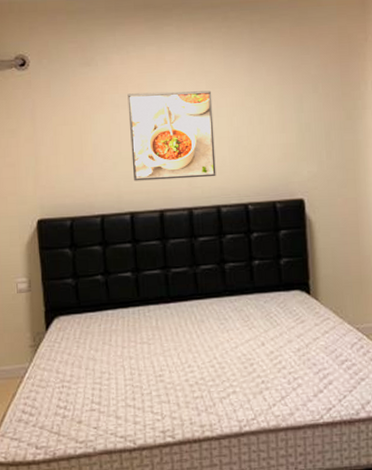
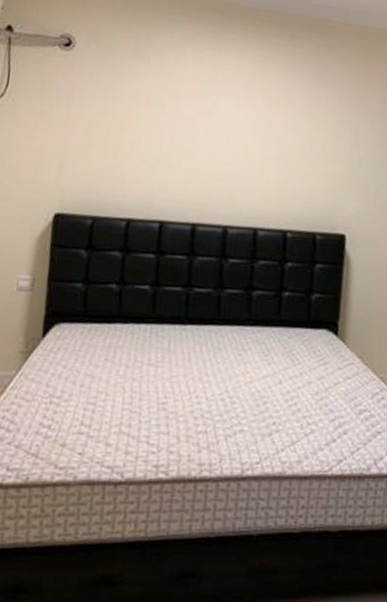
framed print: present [127,90,216,181] -> none [169,95,267,198]

